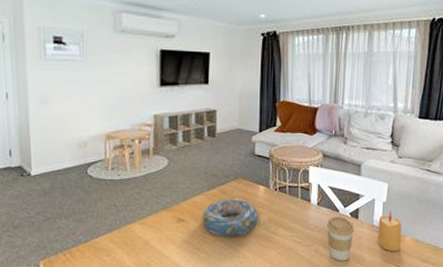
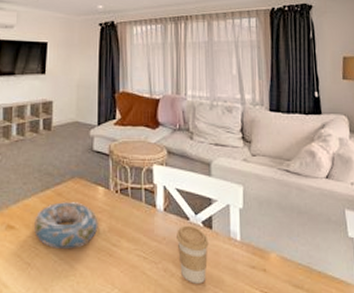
candle: present [377,211,402,252] -> none [236,219,266,273]

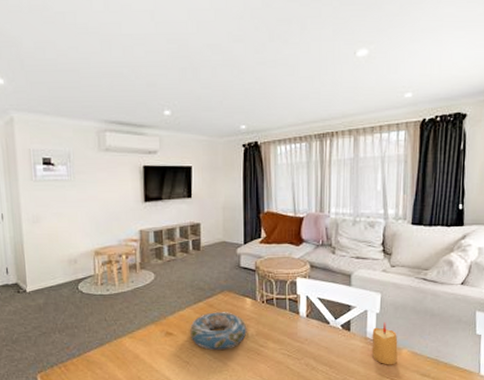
coffee cup: present [177,225,209,284] -> none [318,328,347,375]
candle: none [236,219,266,273] -> present [371,322,398,365]

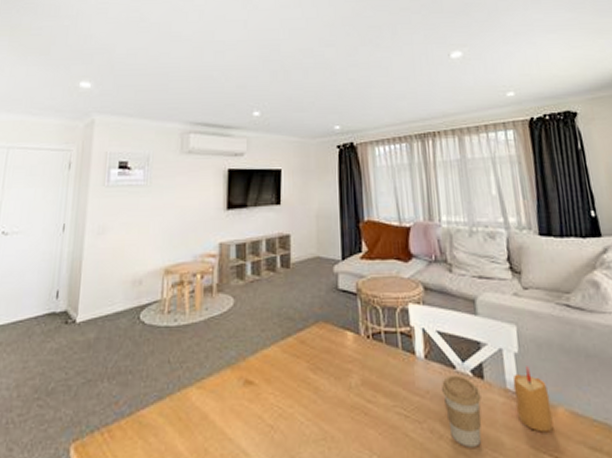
decorative bowl: present [189,312,247,350] -> none [274,351,350,407]
coffee cup: none [318,328,347,375] -> present [442,375,482,447]

